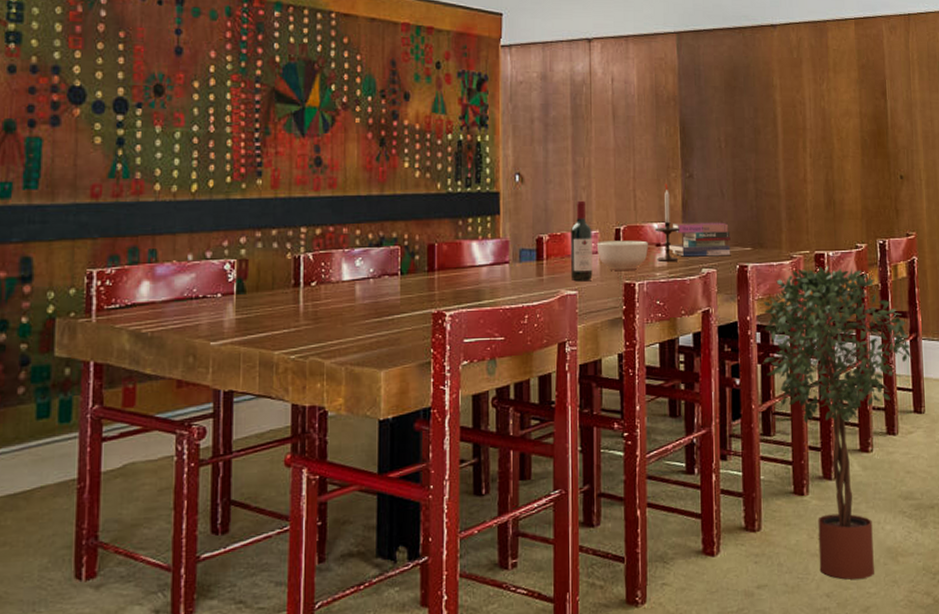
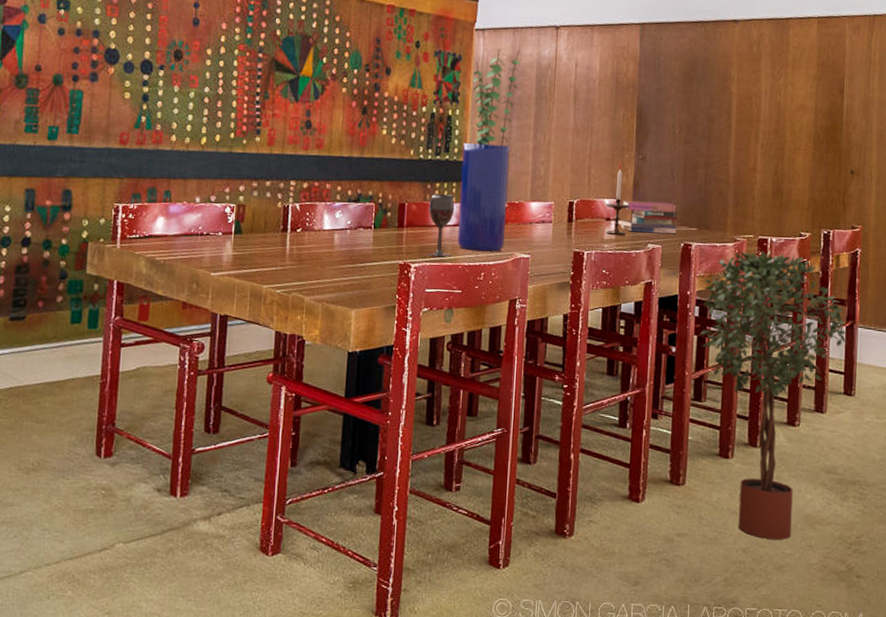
wine glass: none [462,231,491,302] -> present [427,194,455,258]
vase: none [496,66,553,292] -> present [457,49,520,252]
wine bottle: present [570,200,593,281] -> none [525,173,548,246]
bowl: present [596,240,649,272] -> none [550,211,600,241]

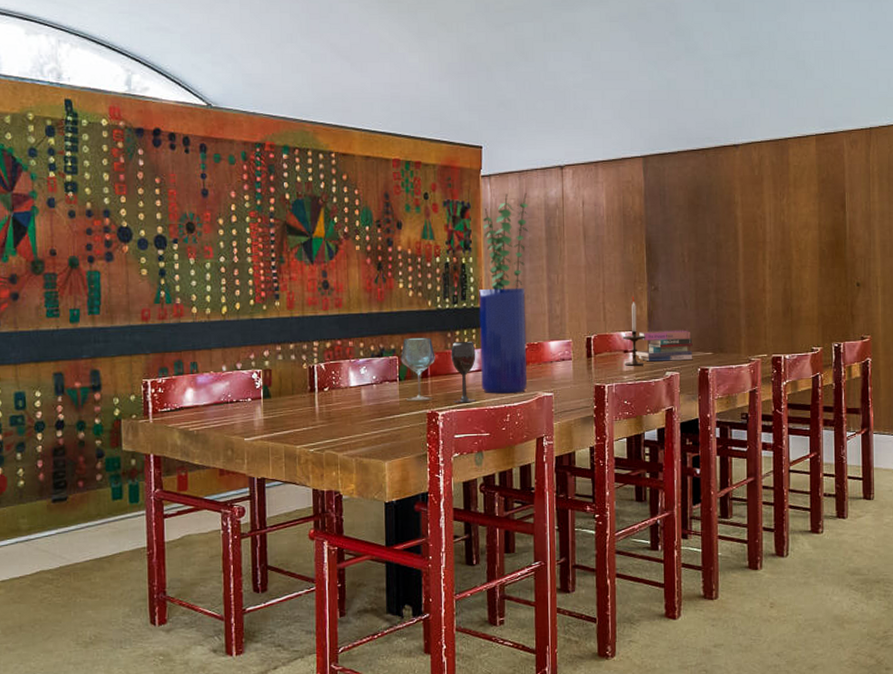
wine glass: none [377,185,413,252] -> present [400,337,435,402]
potted tree: present [698,250,847,540] -> none [720,367,864,642]

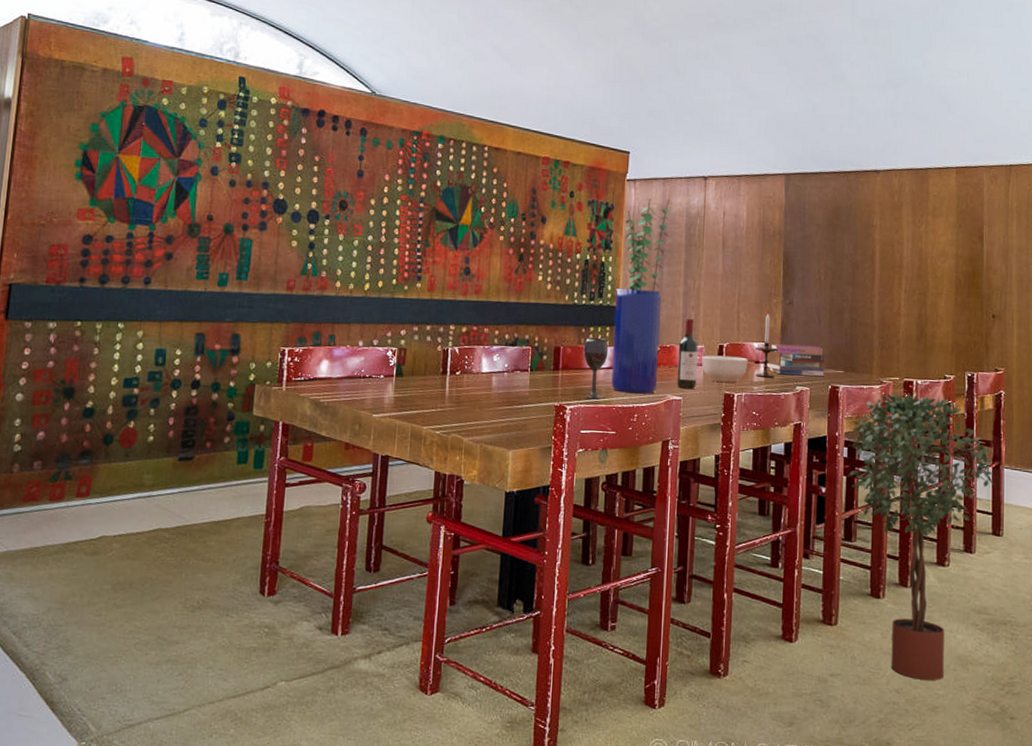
wine glass: present [400,337,435,402] -> none [533,329,568,394]
wine bottle: none [546,313,567,384] -> present [676,318,698,389]
bowl: none [569,347,617,375] -> present [701,355,749,384]
potted tree: none [720,367,864,642] -> present [847,392,994,680]

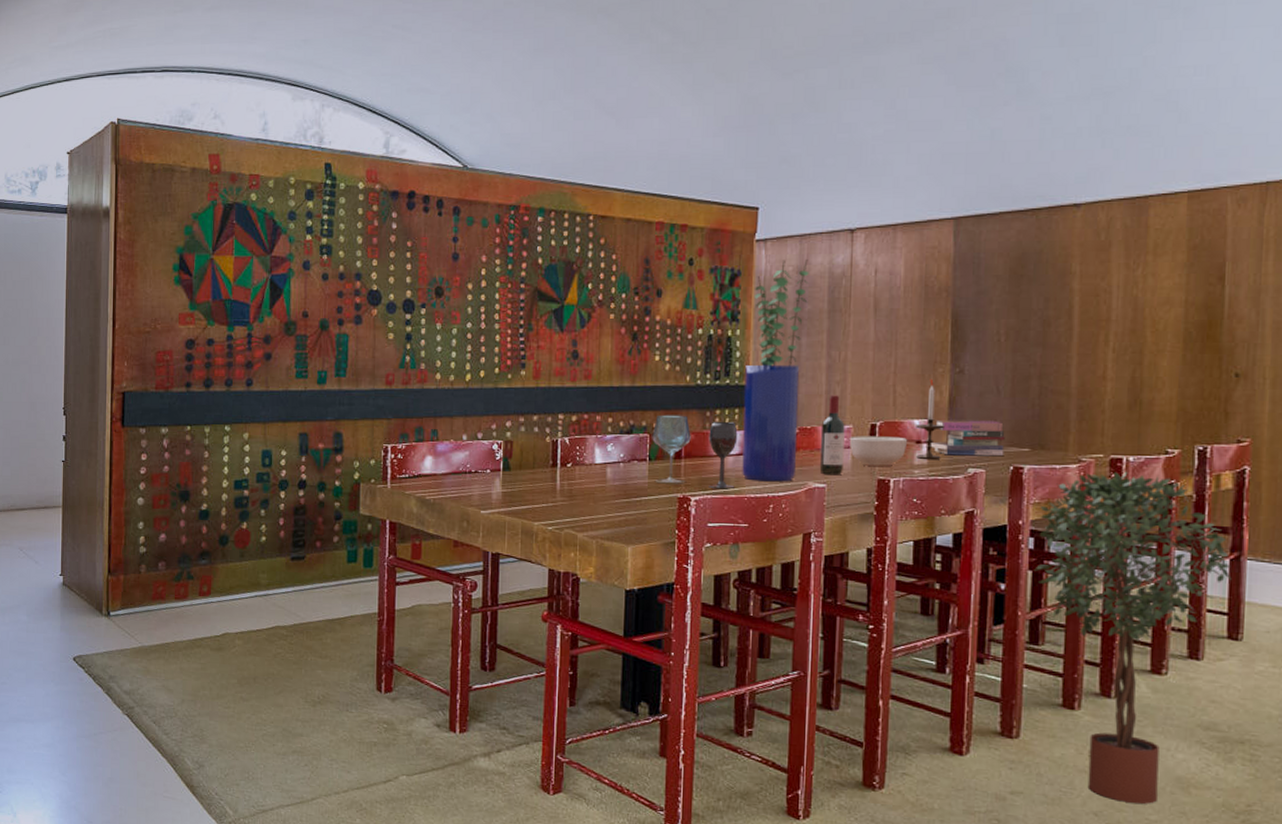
wine glass: none [533,329,568,394] -> present [652,414,691,484]

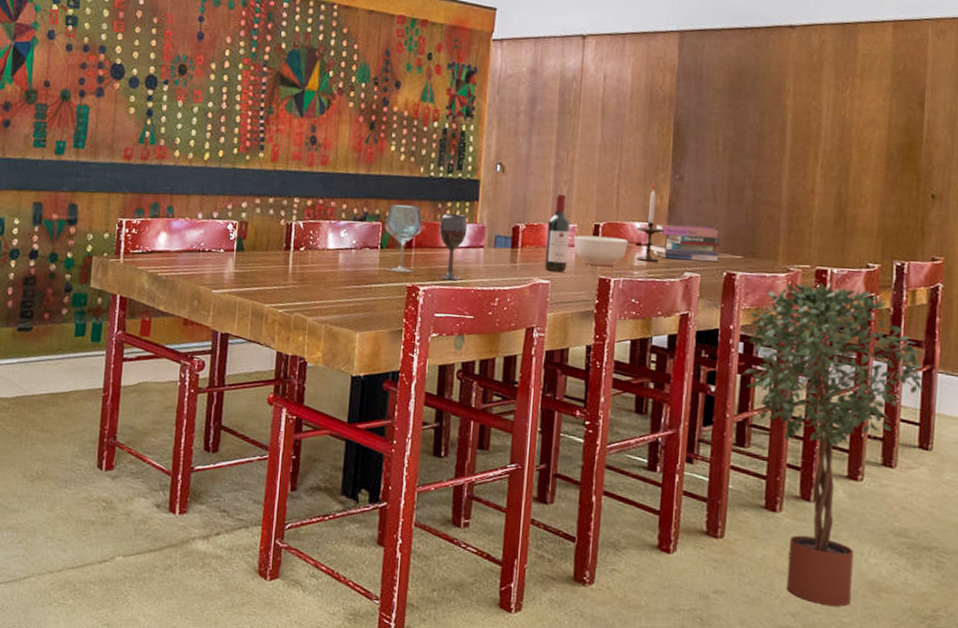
vase: present [742,260,809,482] -> none [470,60,542,277]

